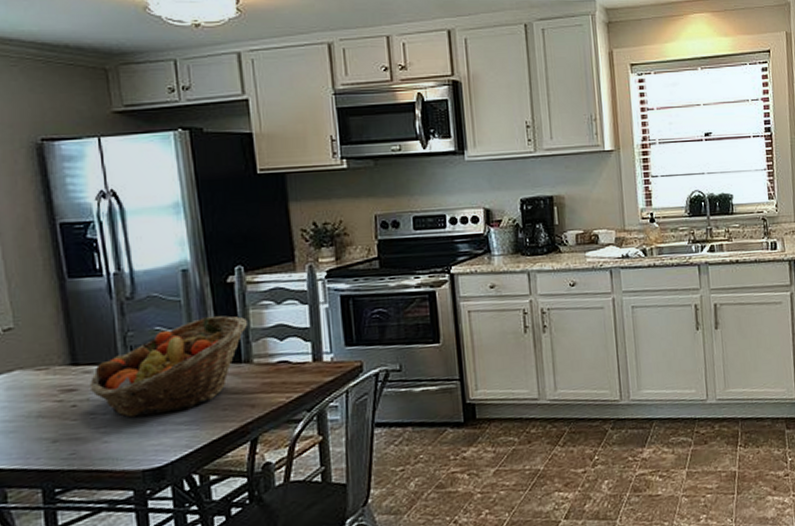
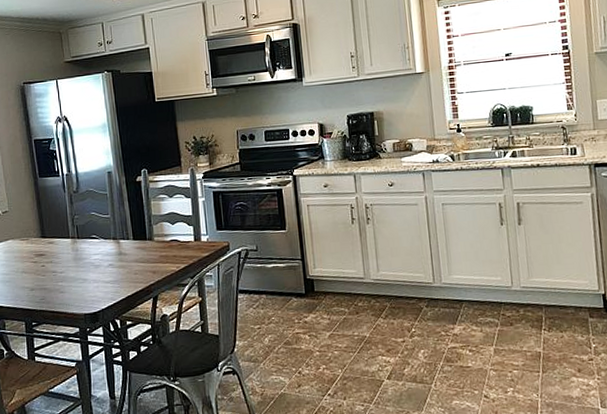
fruit basket: present [89,315,247,418] -> none [52,205,150,276]

